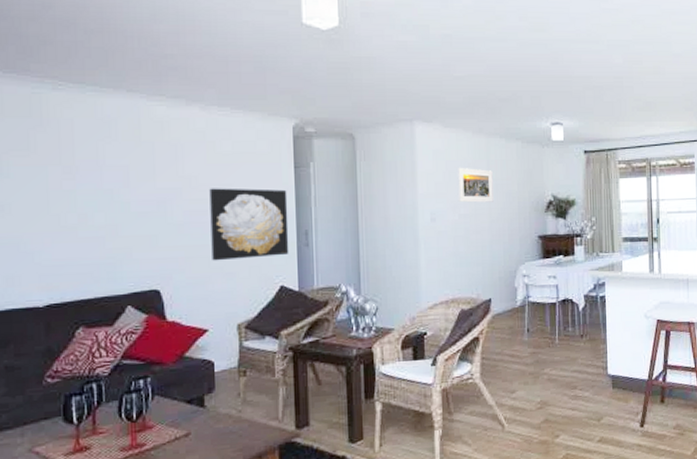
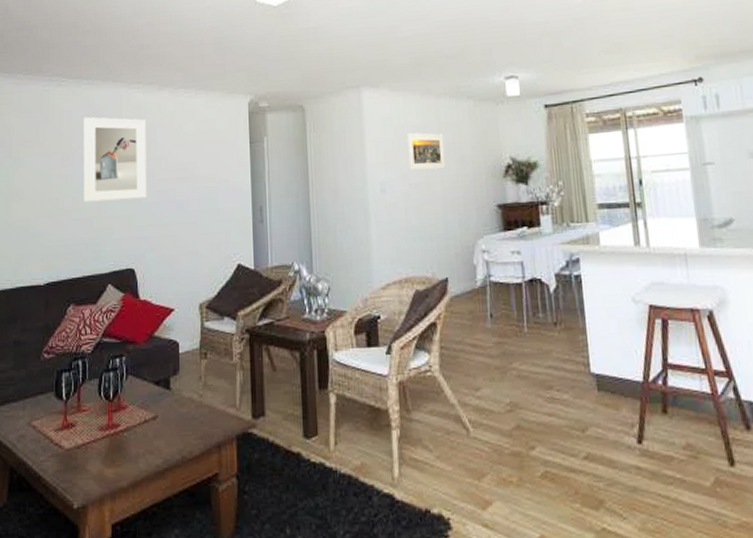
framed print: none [89,127,174,220] -> present [83,116,147,203]
wall art: present [209,188,289,261] -> none [177,165,246,240]

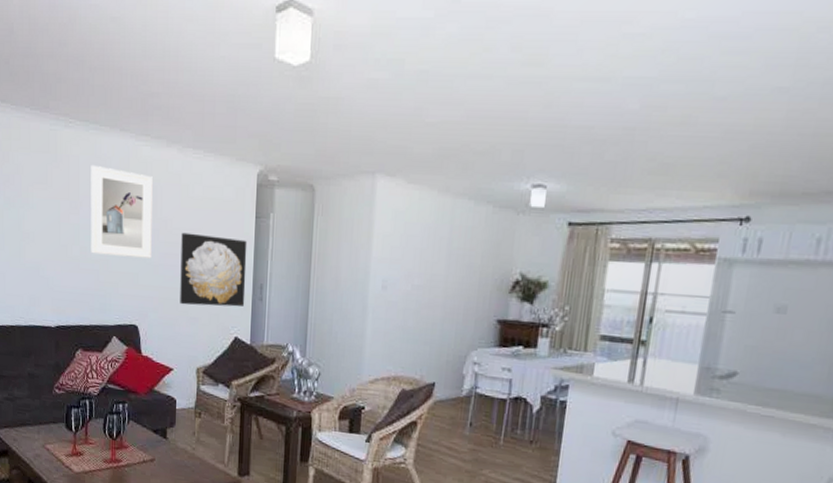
wall art: none [177,165,246,240] -> present [180,232,247,307]
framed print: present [406,132,446,171] -> none [412,230,455,275]

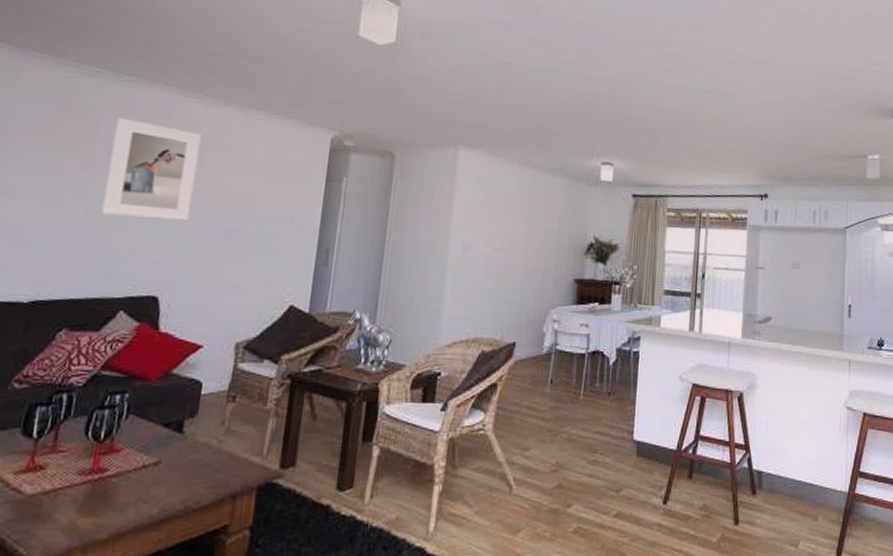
wall art: present [180,232,247,307] -> none [221,193,314,273]

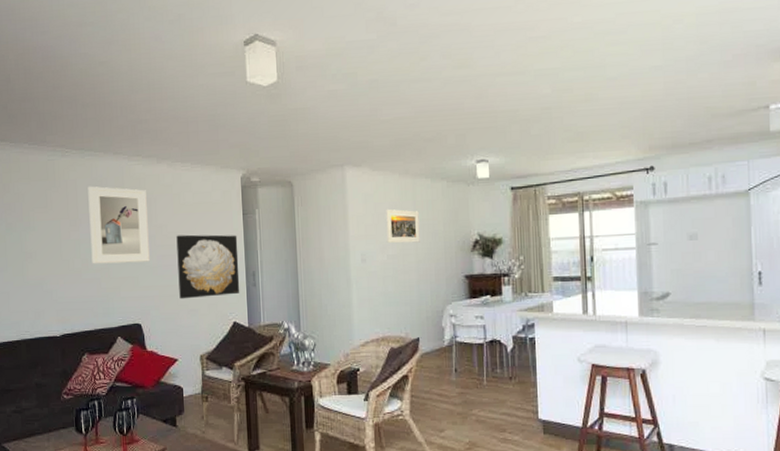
wall art: none [221,193,314,273] -> present [176,234,240,299]
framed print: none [493,198,534,239] -> present [385,208,420,244]

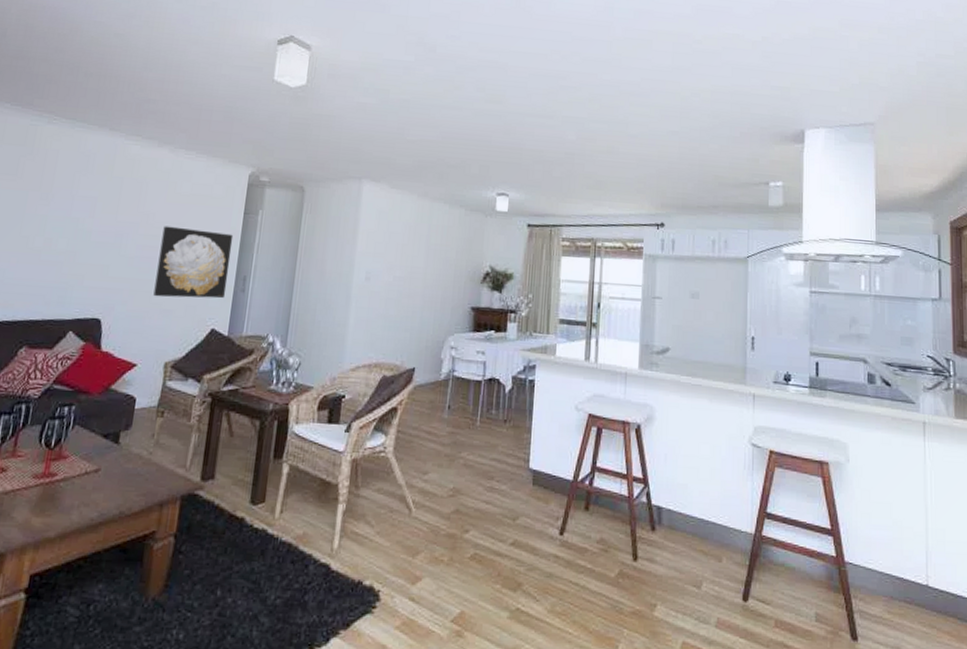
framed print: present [88,186,150,264] -> none [56,159,139,251]
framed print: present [385,208,420,244] -> none [394,228,433,267]

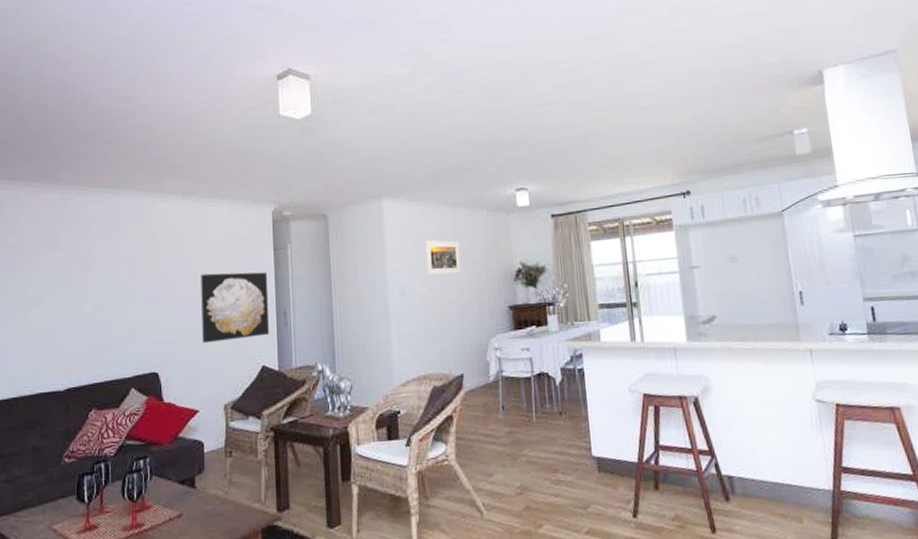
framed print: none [394,228,433,267] -> present [424,239,461,276]

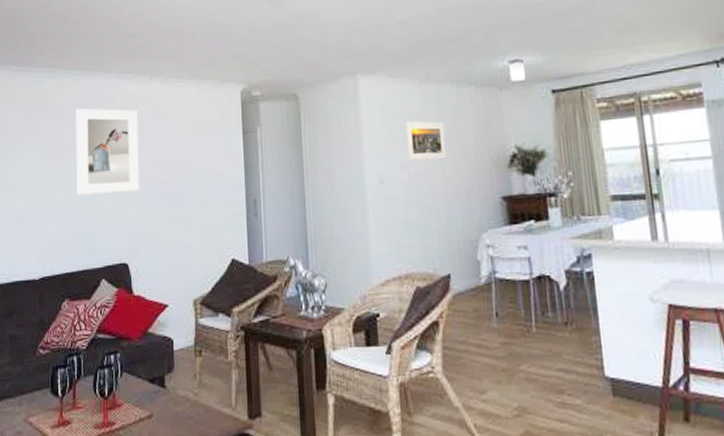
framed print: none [104,224,171,309] -> present [75,108,140,196]
wall art: present [201,272,270,344] -> none [169,157,240,234]

